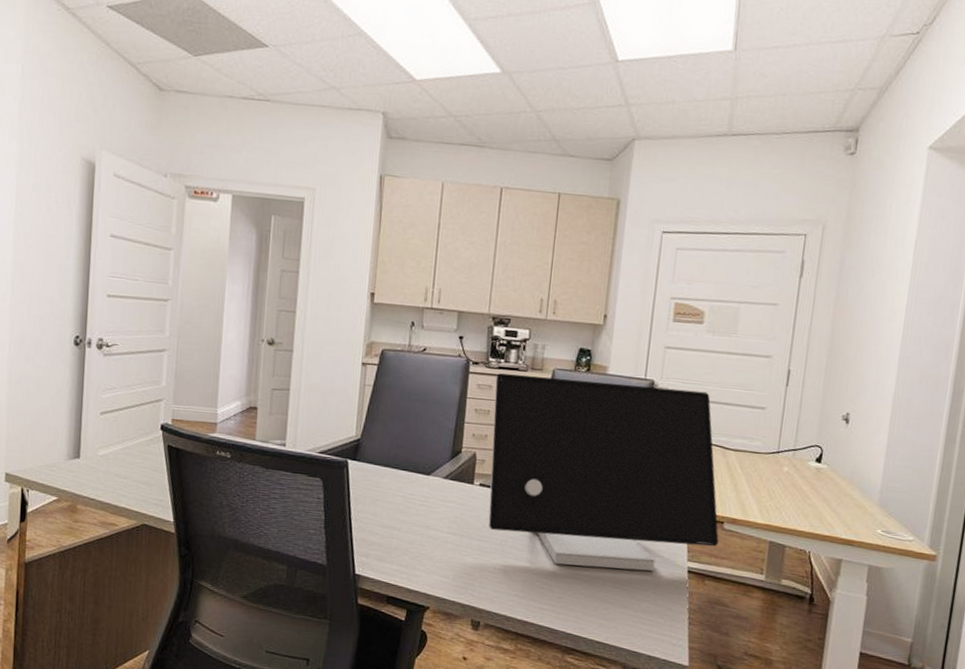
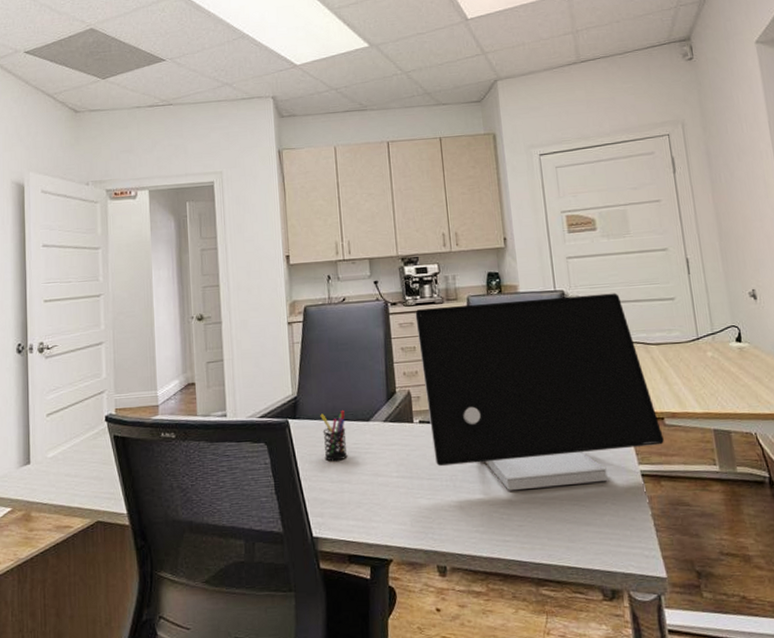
pen holder: none [378,460,406,508] -> present [320,411,348,462]

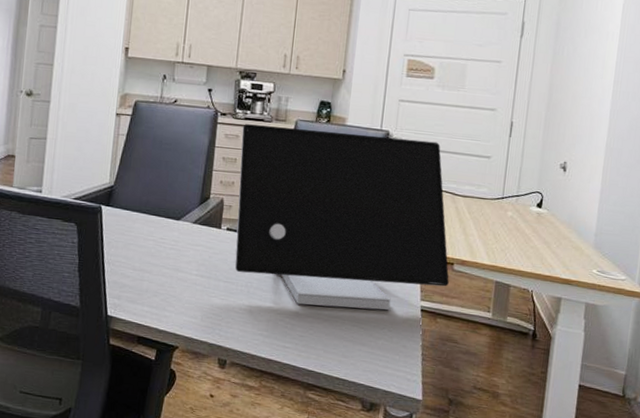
pen holder: present [320,411,348,462] -> none [130,205,157,252]

